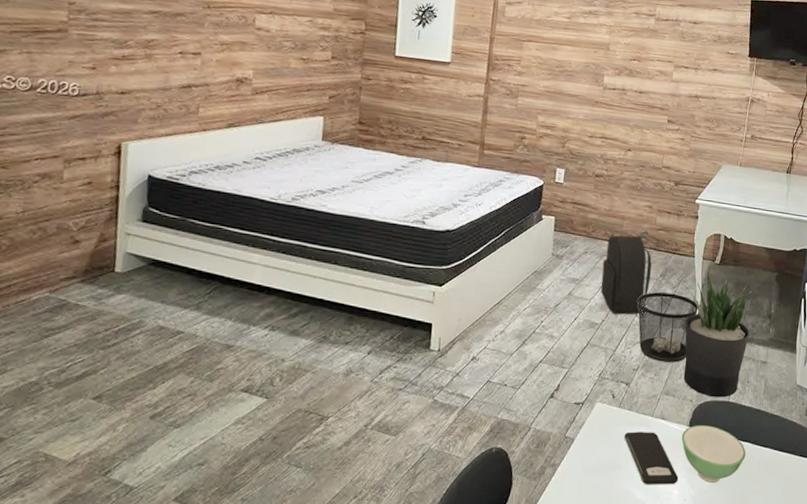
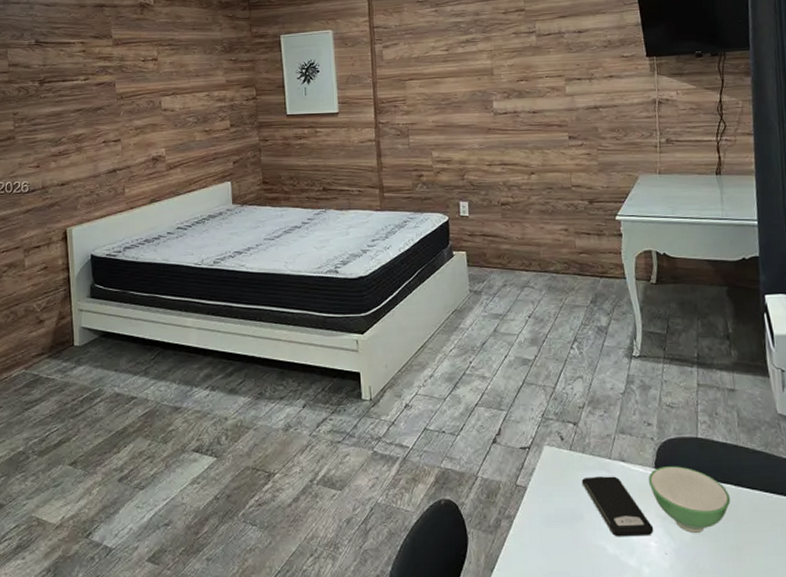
backpack: present [600,231,652,315] -> none [525,256,581,349]
waste bin: present [637,292,698,363] -> none [570,320,641,397]
planter: present [683,273,752,398] -> none [627,294,708,434]

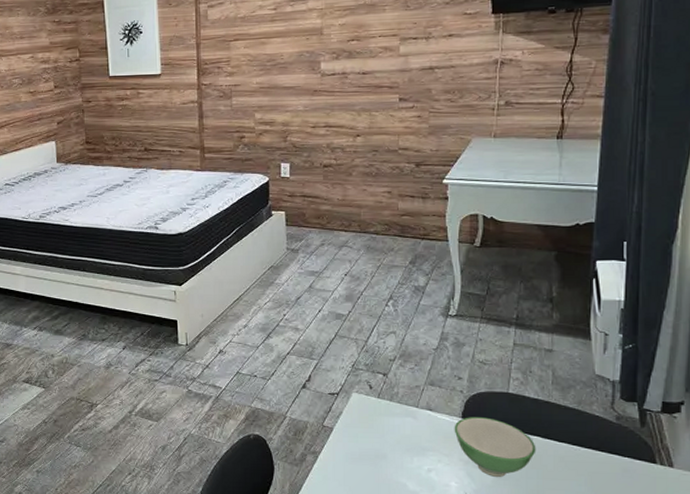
phone: present [581,476,654,537] -> none [387,422,456,477]

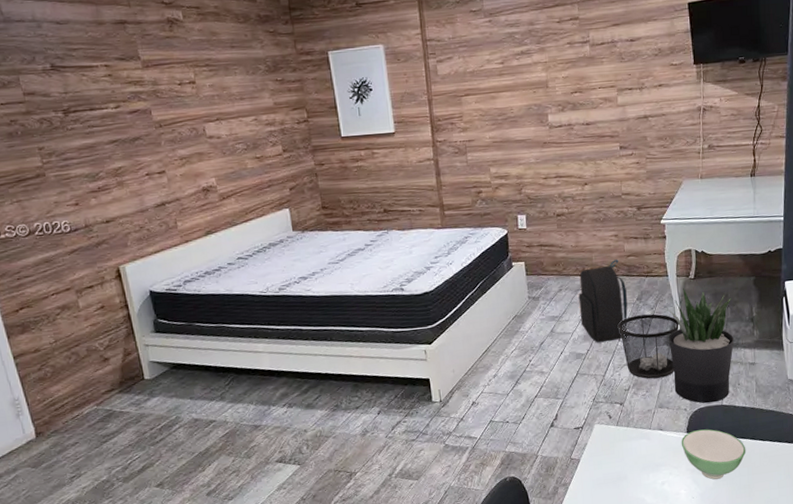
backpack: none [342,218,398,305] -> present [578,259,628,343]
waste bin: none [386,280,459,352] -> present [618,314,679,379]
planter: none [446,256,527,389] -> present [668,288,734,403]

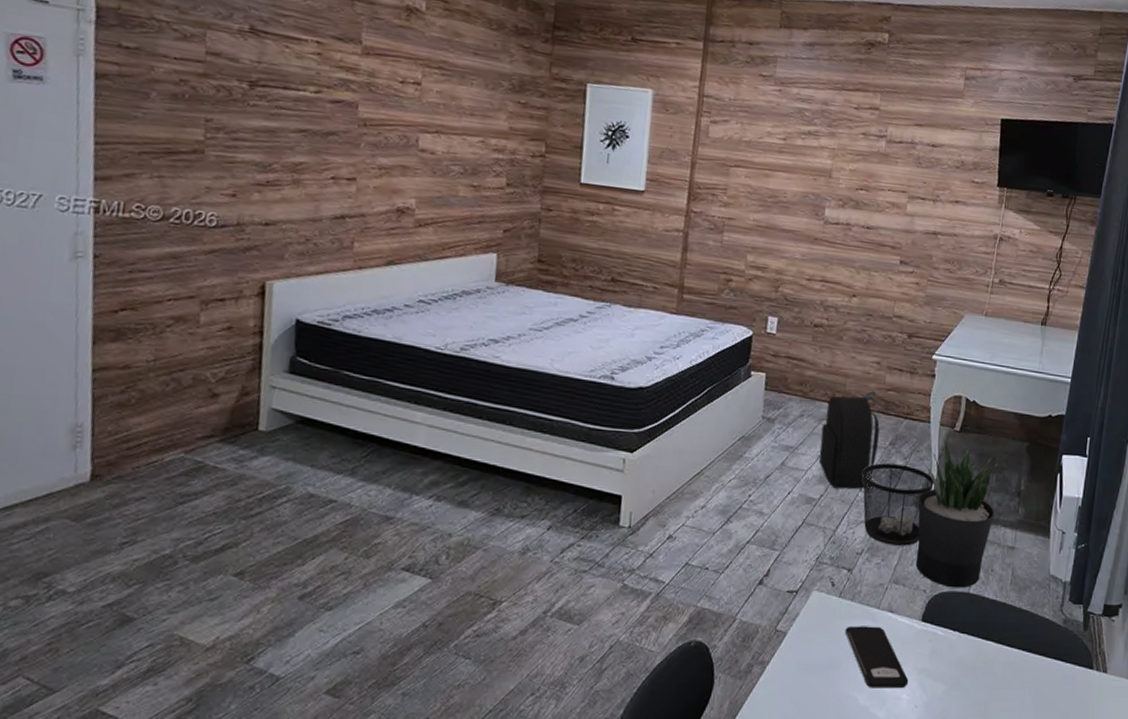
phone: none [626,442,684,490] -> present [844,625,909,689]
bowl: present [681,429,746,480] -> none [912,620,989,688]

